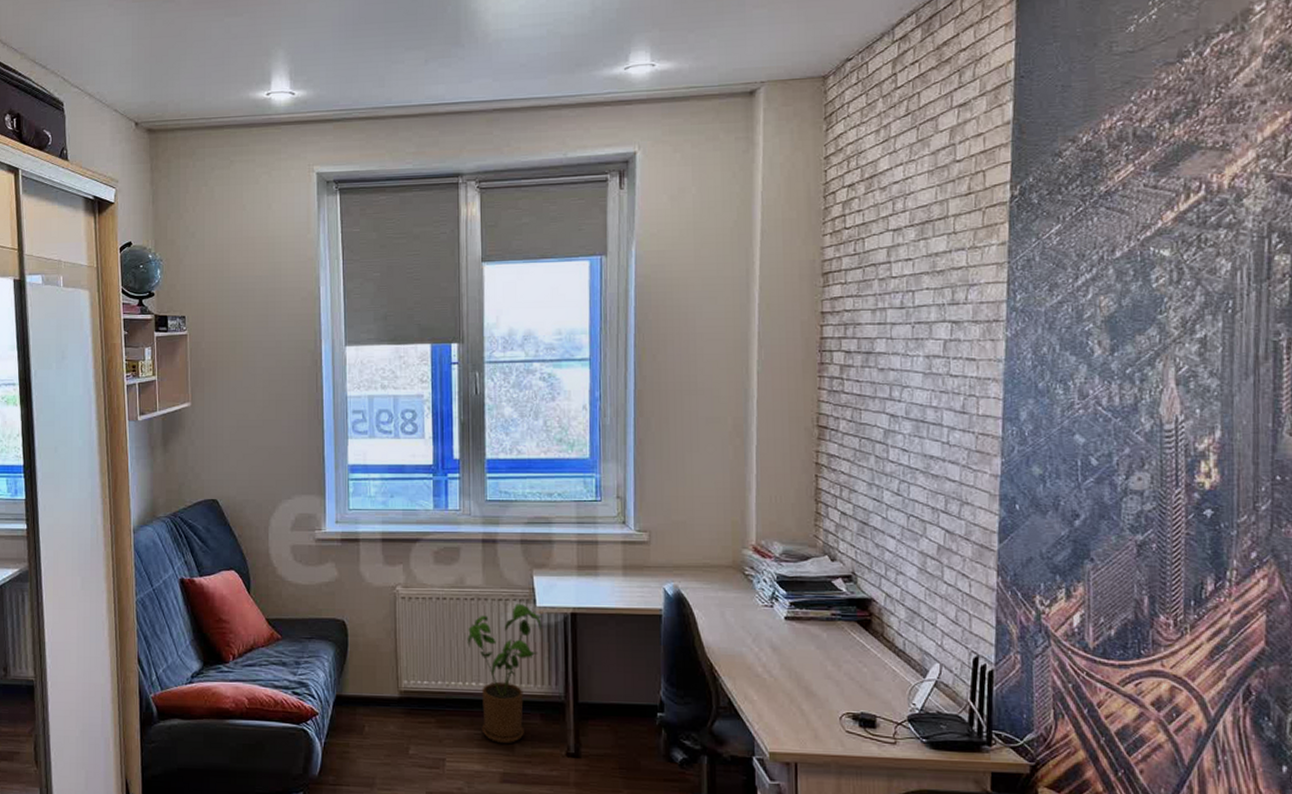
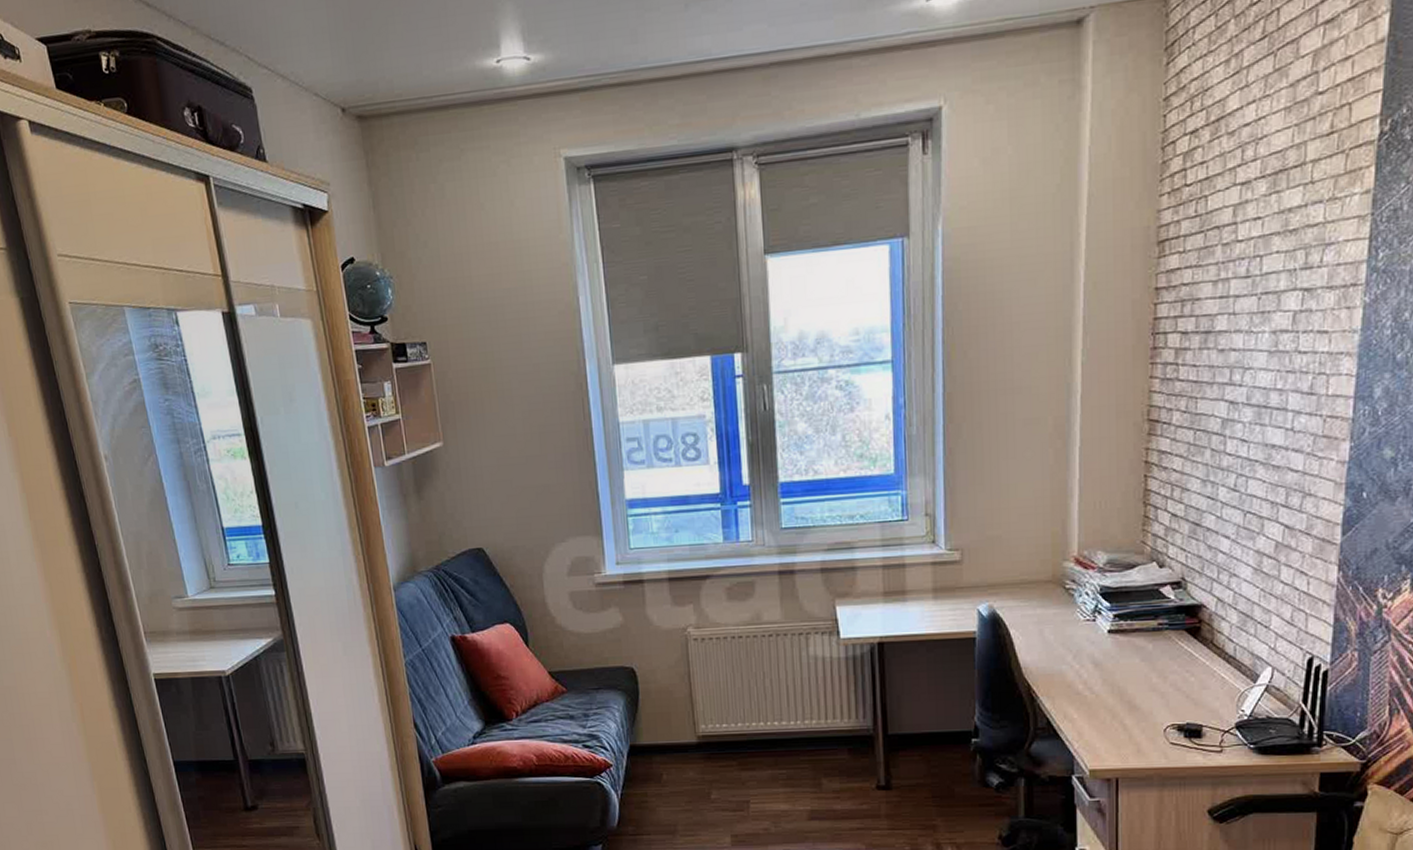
house plant: present [467,603,542,743] -> none [767,636,847,781]

